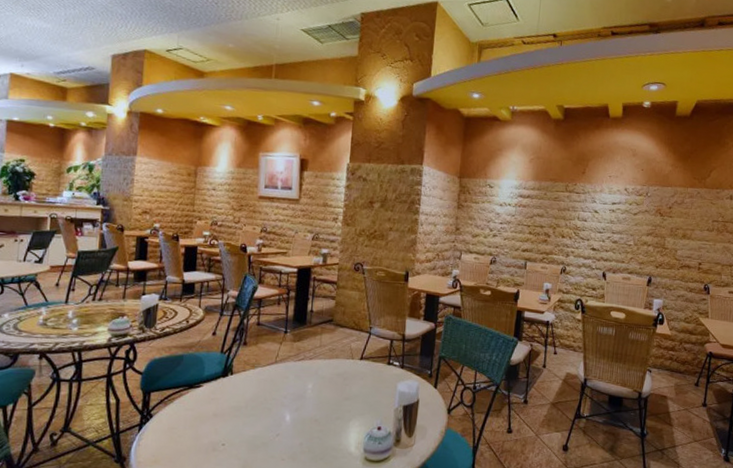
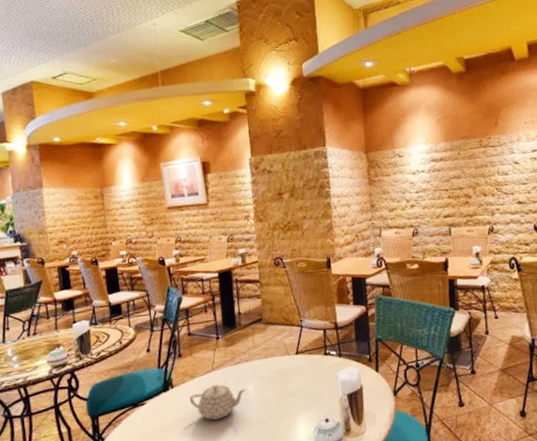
teapot: none [246,377,306,413] -> present [189,384,247,420]

